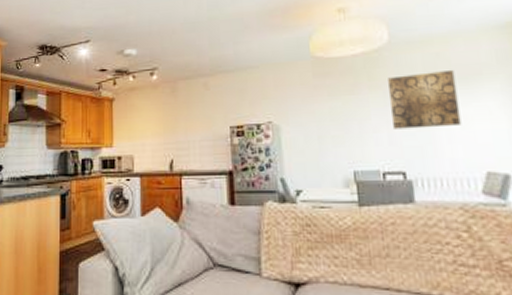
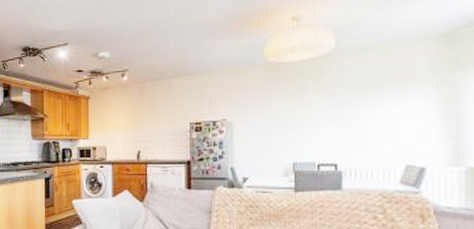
wall art: present [388,69,462,129] -> none [331,75,390,128]

